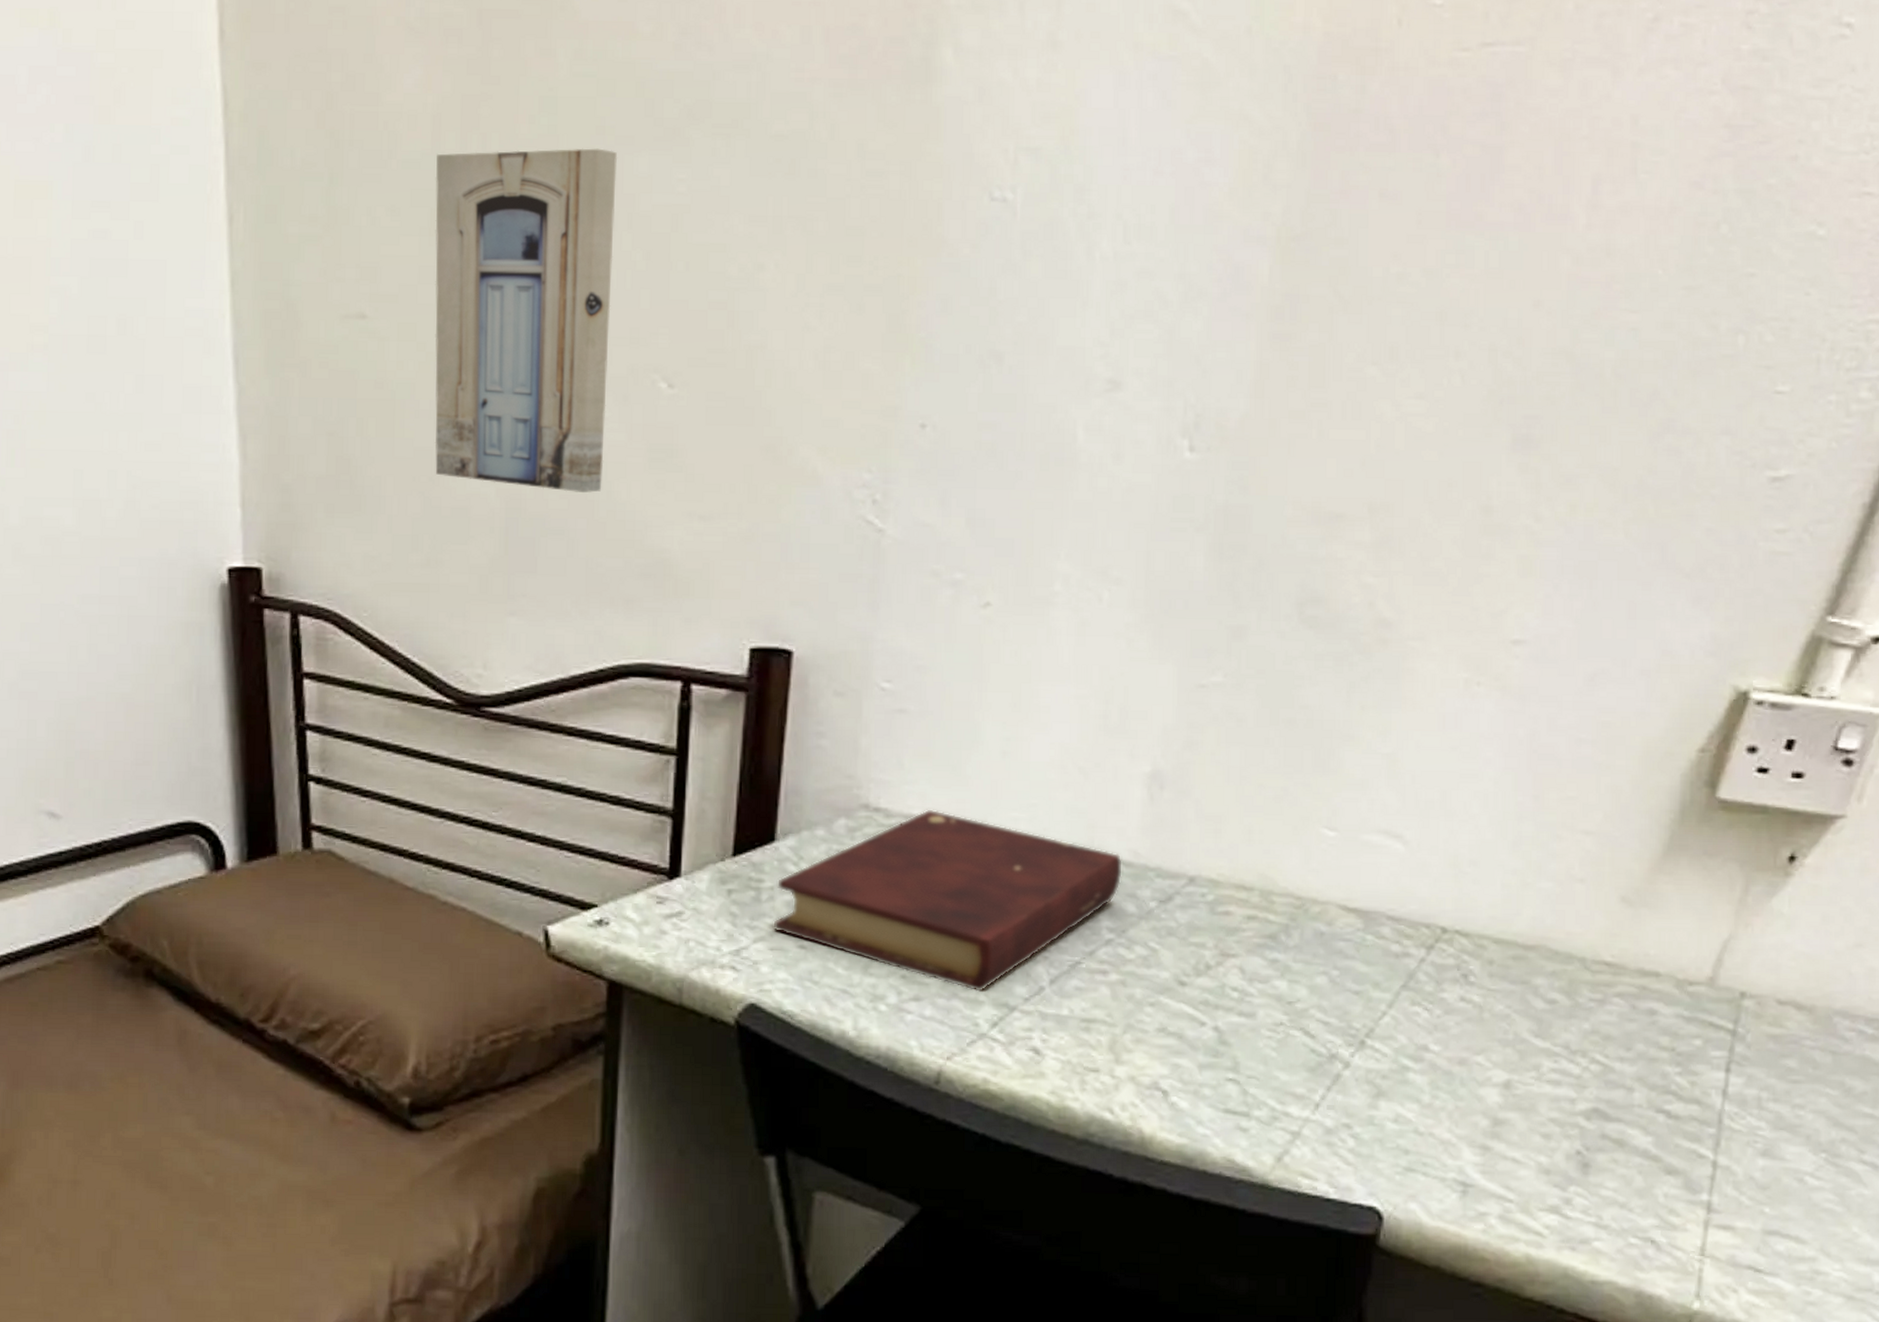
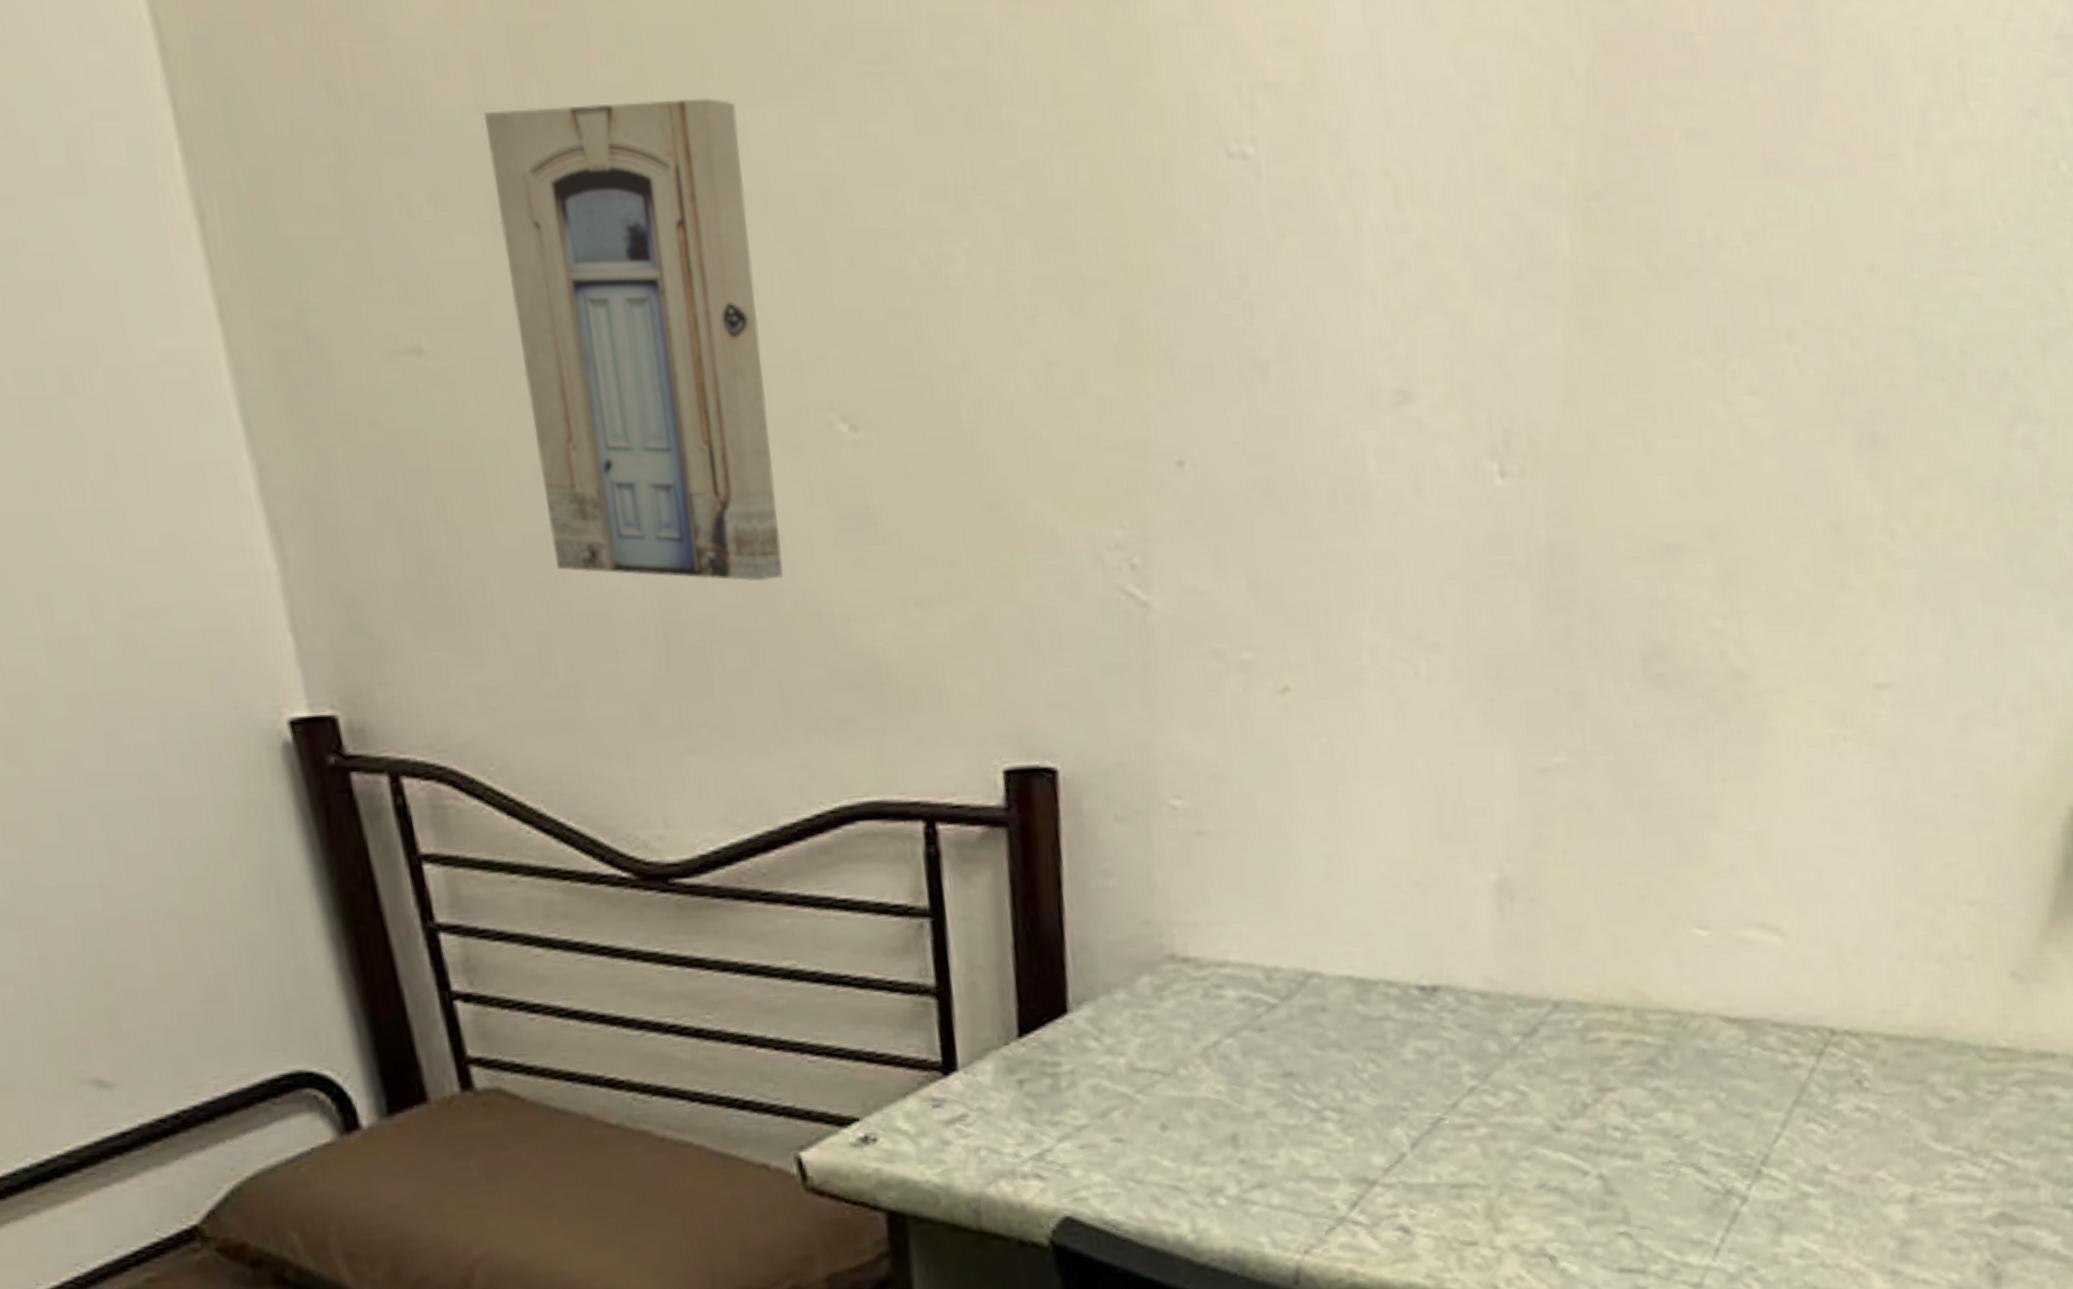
book: present [772,809,1123,992] -> none [1076,952,1480,1169]

